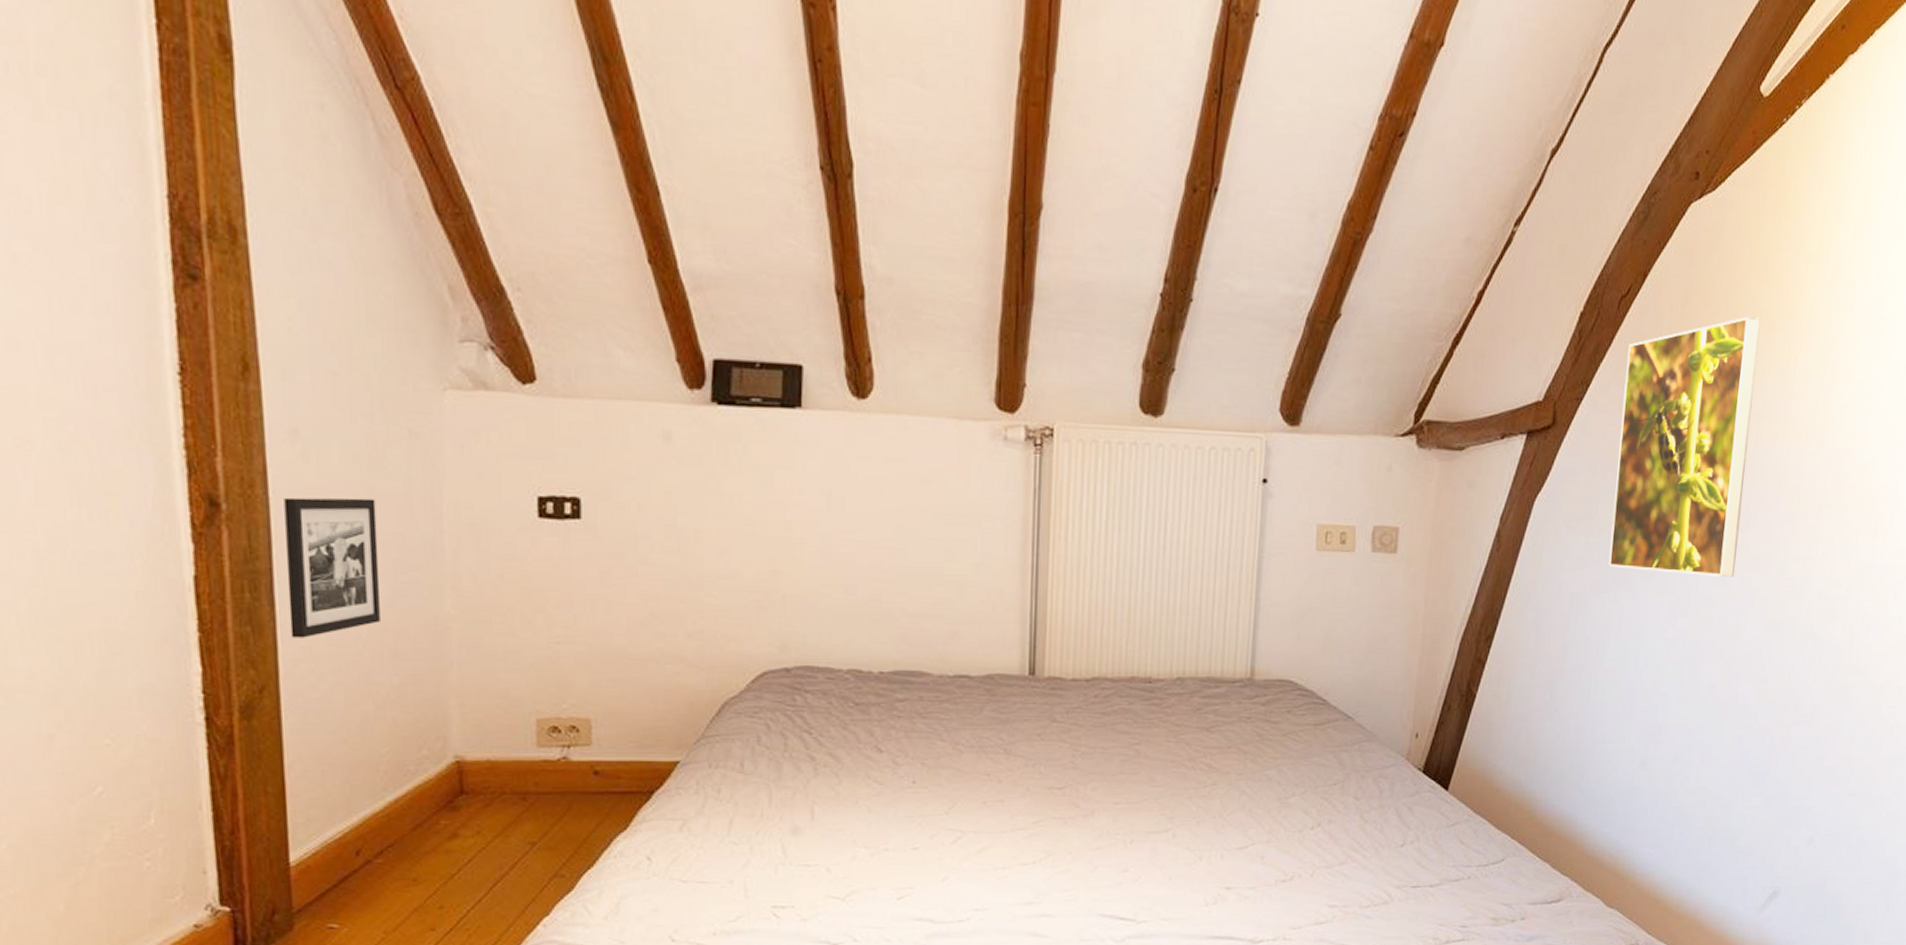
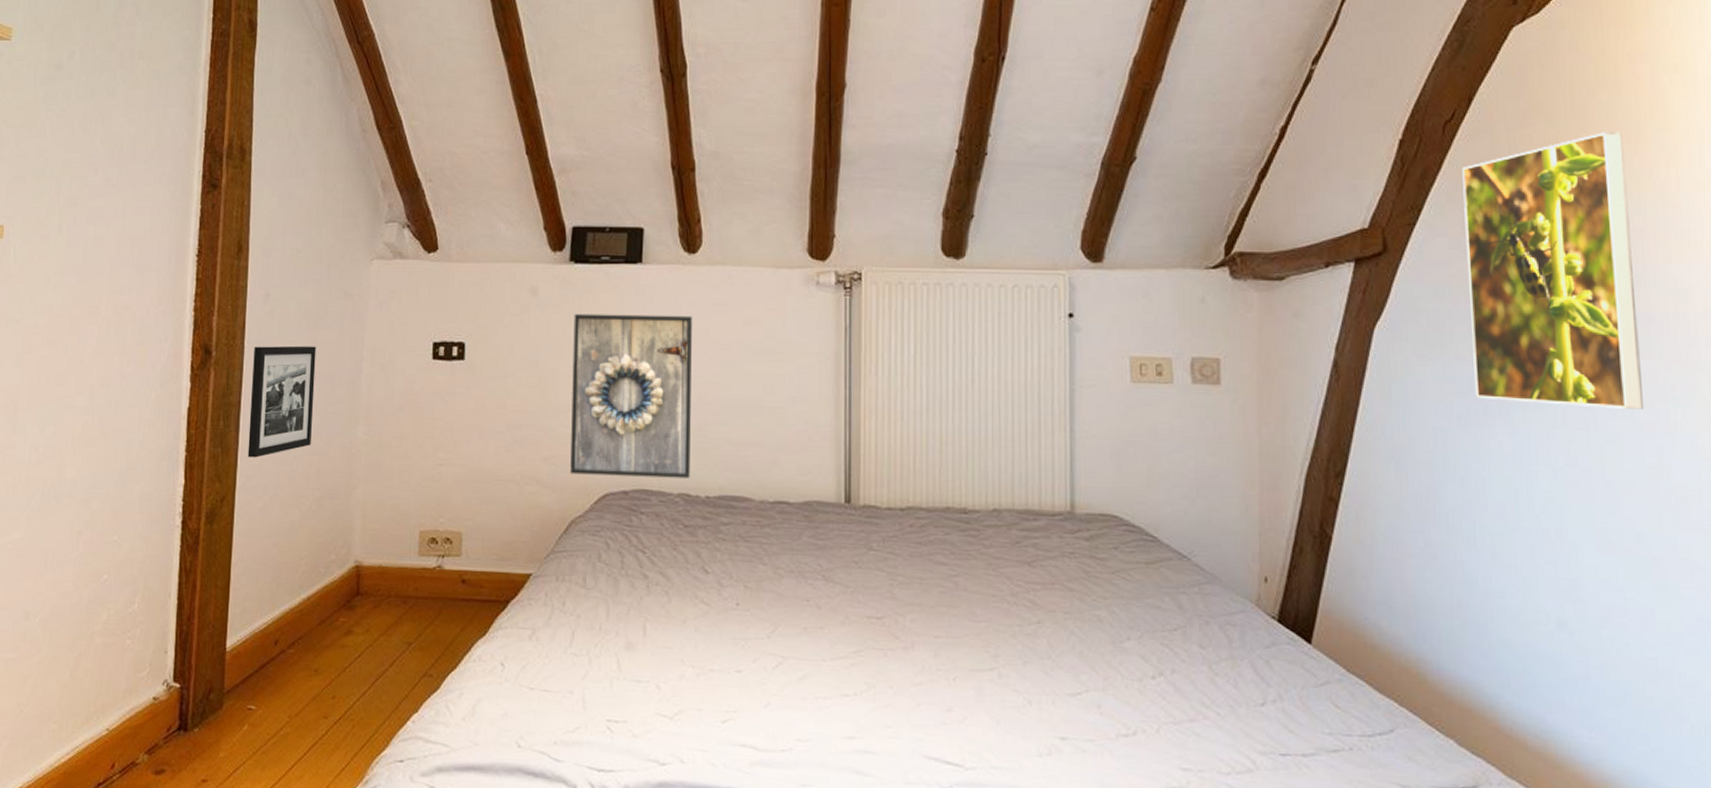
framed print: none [719,465,862,653] -> present [570,313,692,479]

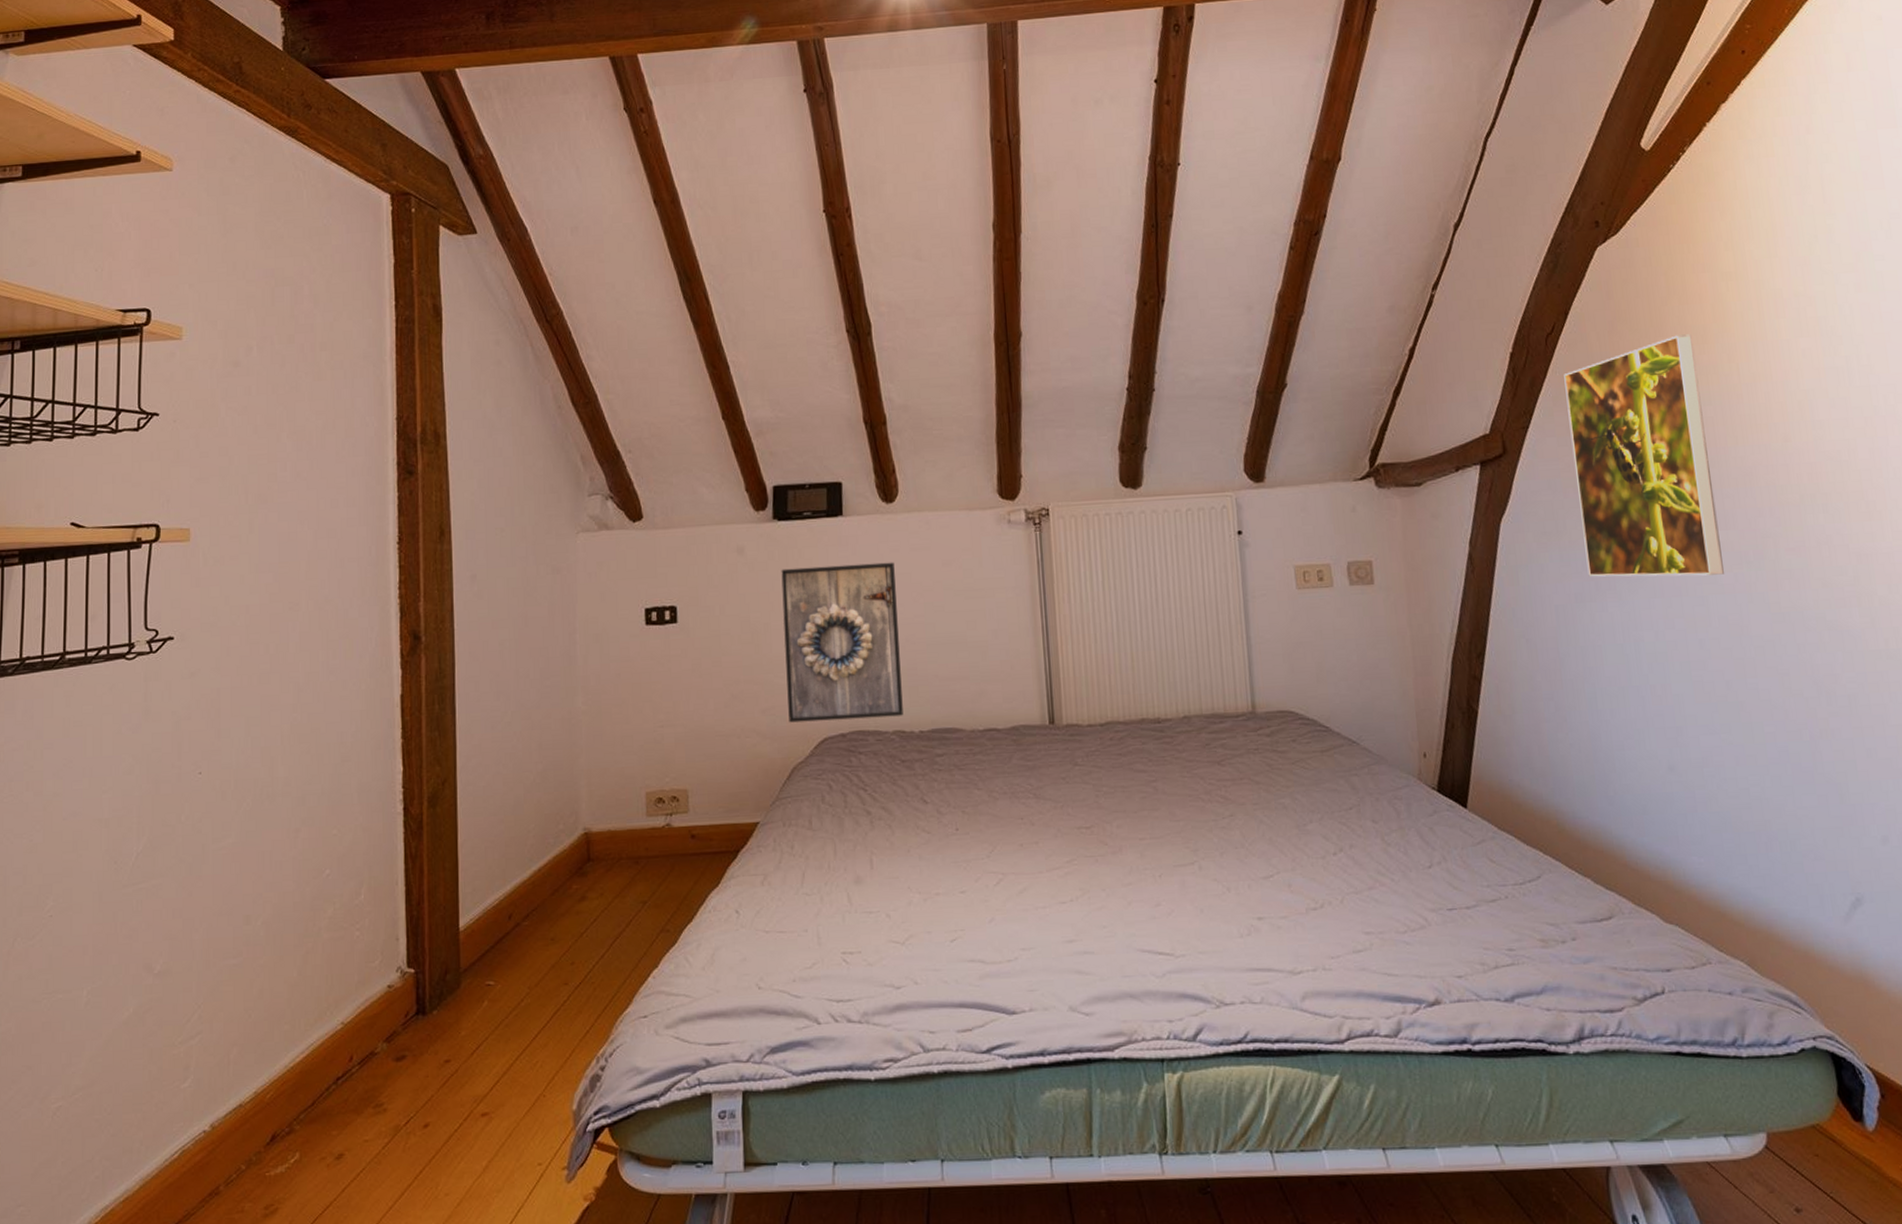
picture frame: present [247,345,316,458] -> none [464,622,530,738]

